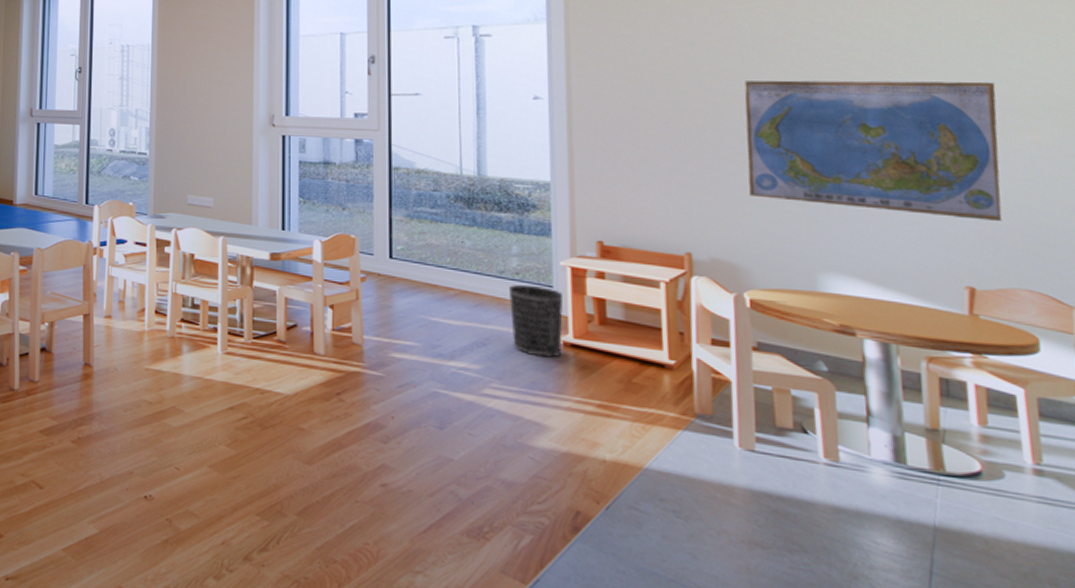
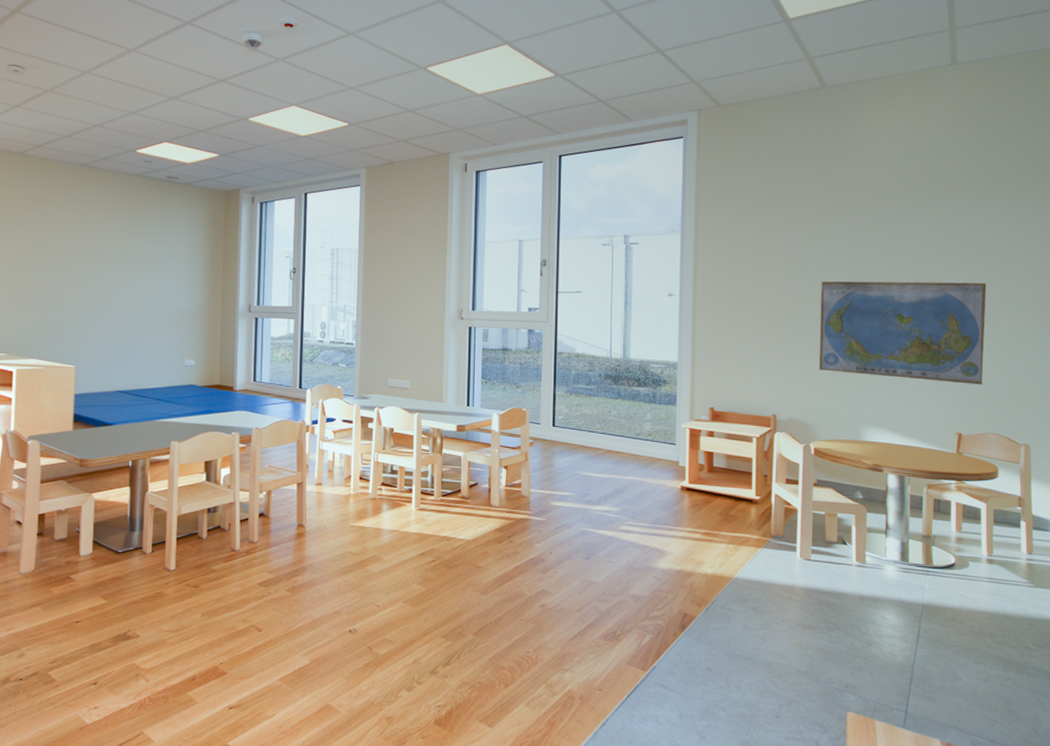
wastebasket: present [508,284,564,358] -> none [642,443,683,499]

